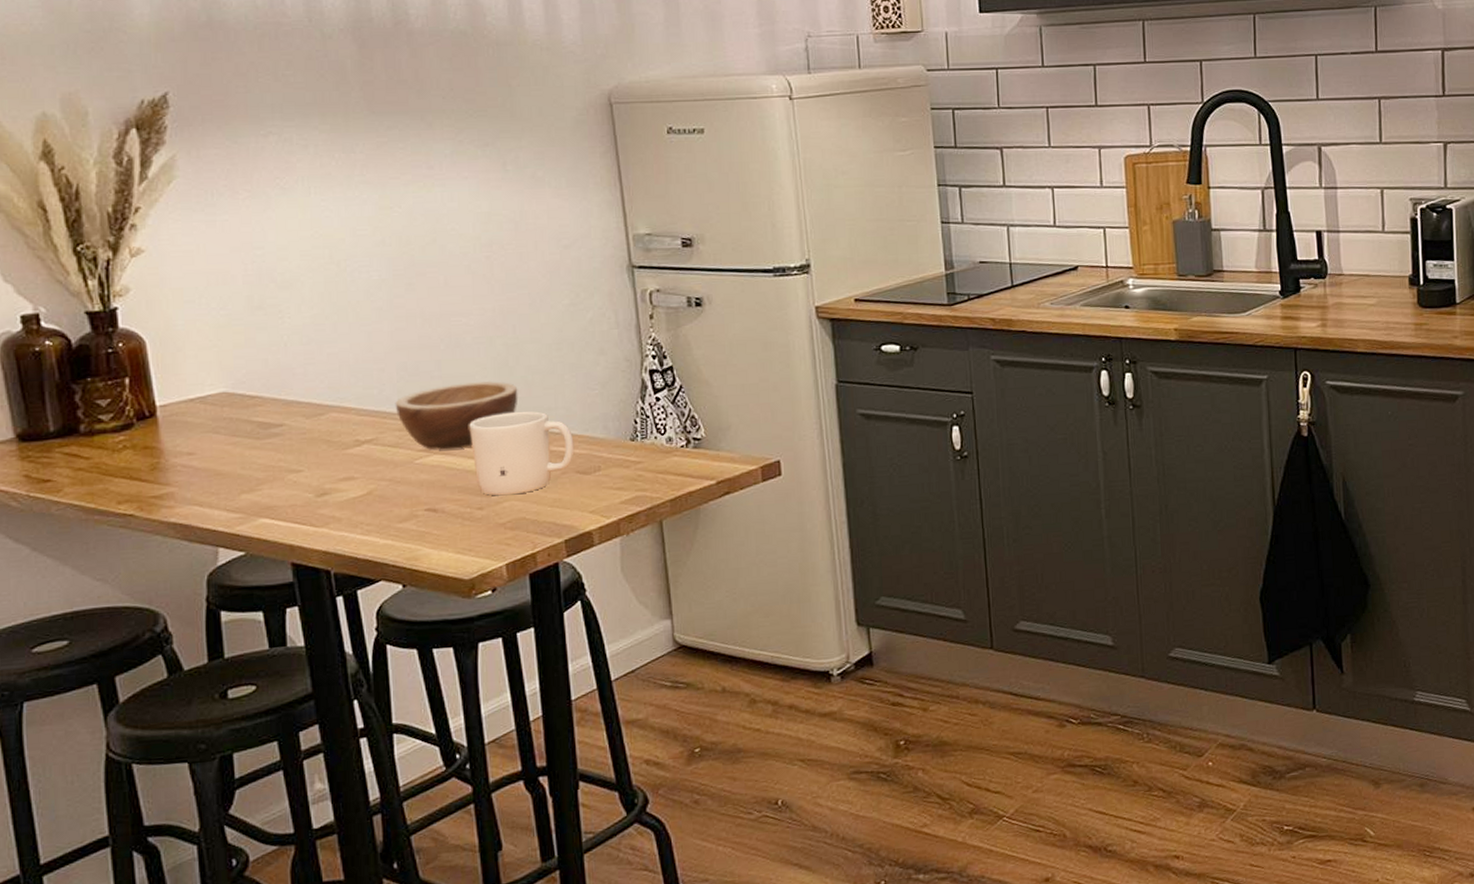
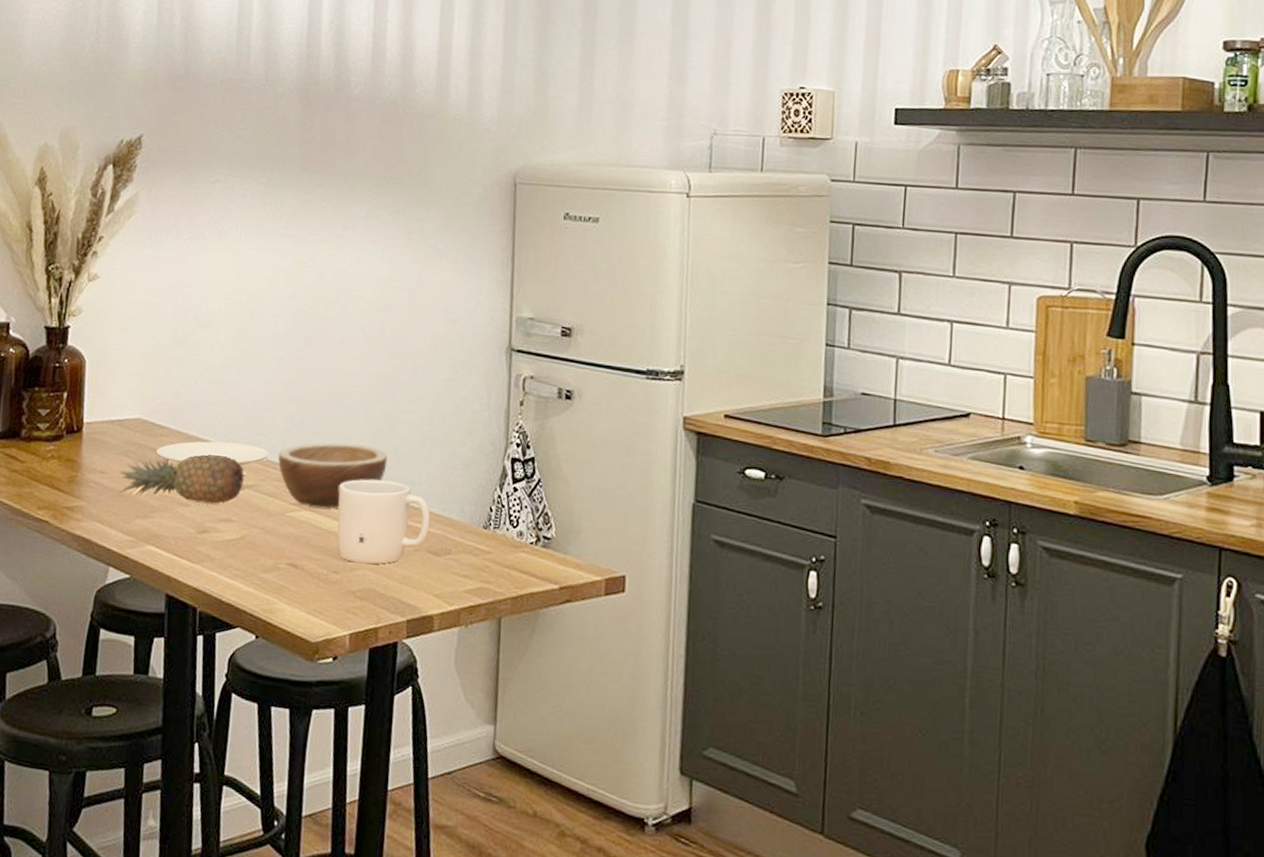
fruit: none [210,415,362,473] -> present [118,454,245,504]
plate: none [252,399,385,431] -> present [156,441,270,465]

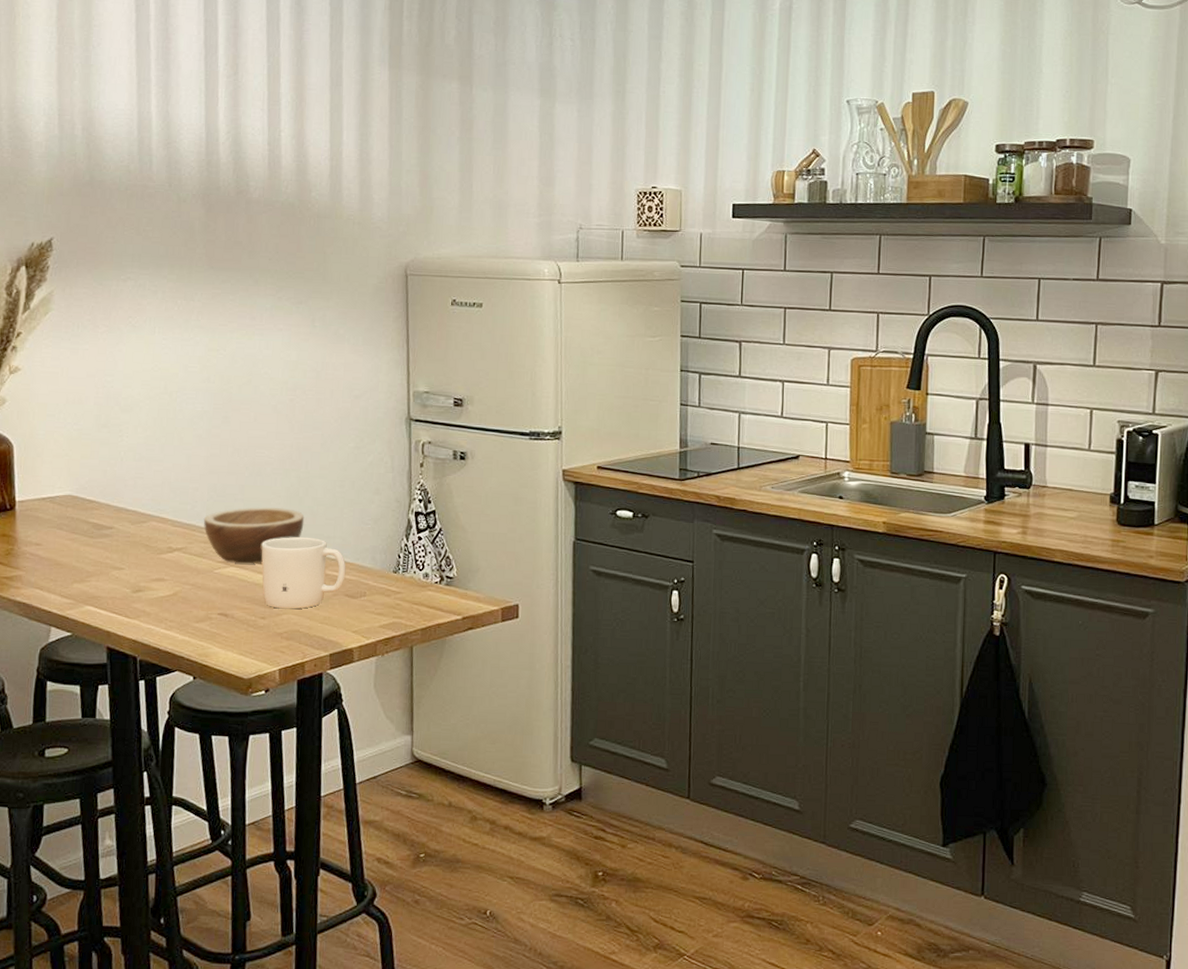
fruit: present [118,454,245,504] -> none [53,523,174,566]
plate: present [156,441,270,465] -> none [88,511,195,533]

